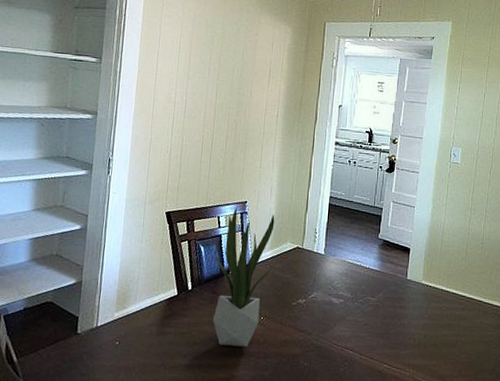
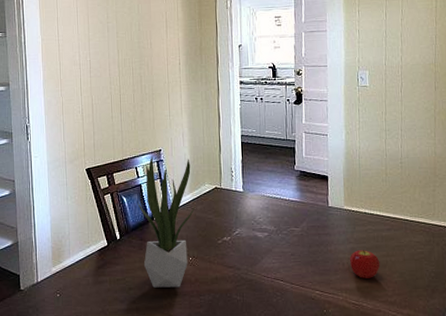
fruit: none [420,327,450,357] -> present [349,250,380,278]

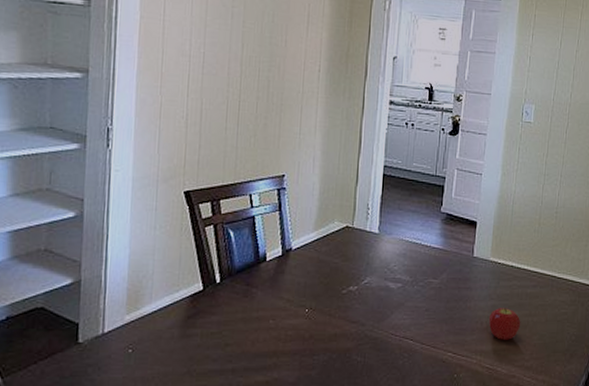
potted plant: present [137,157,195,288] -> none [247,183,319,345]

